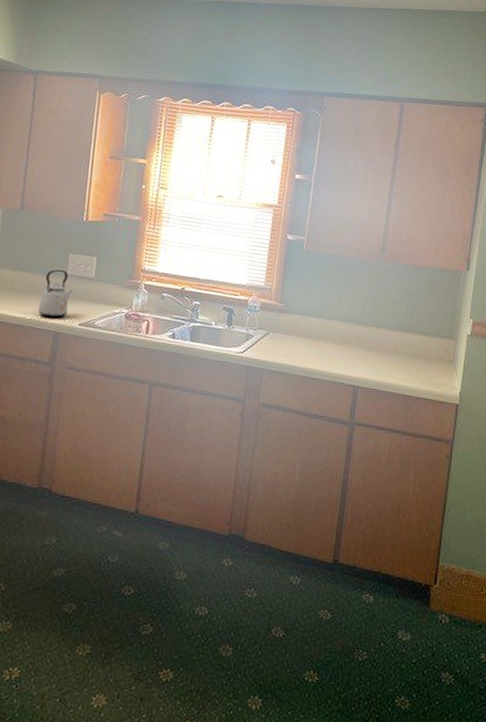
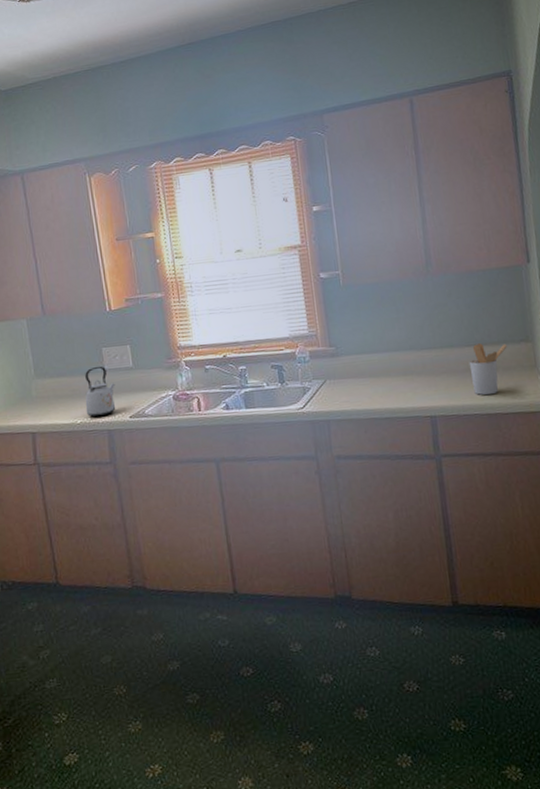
utensil holder: none [396,330,433,379] -> present [468,343,507,396]

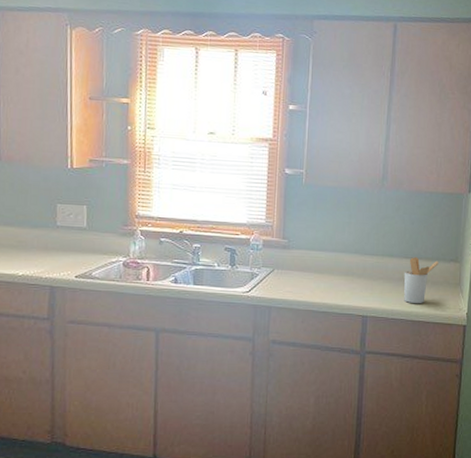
kettle: present [85,366,116,417] -> none [29,221,65,272]

